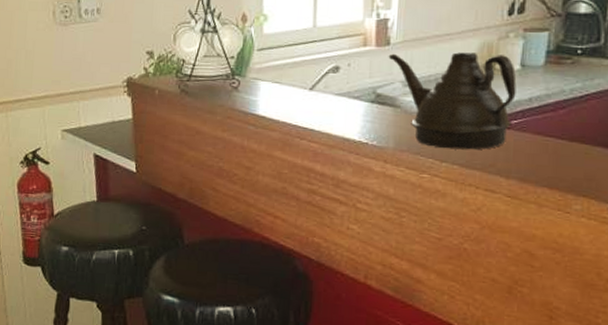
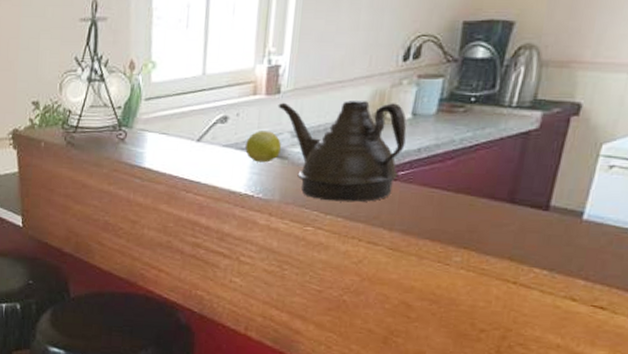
fruit: none [358,80,393,111] -> present [245,131,281,163]

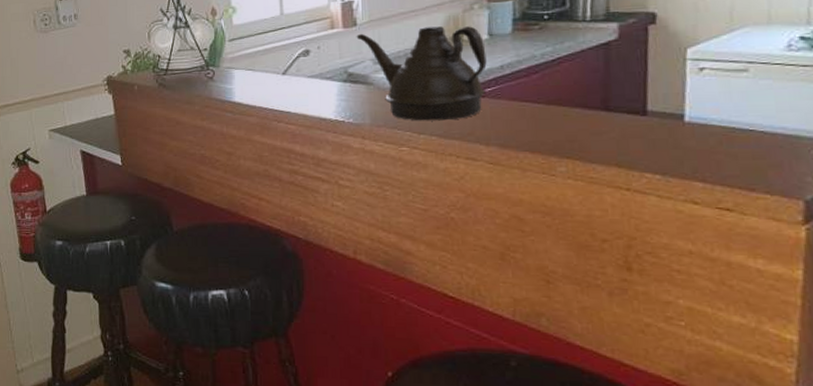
fruit: present [245,131,281,163] -> none [330,60,365,90]

